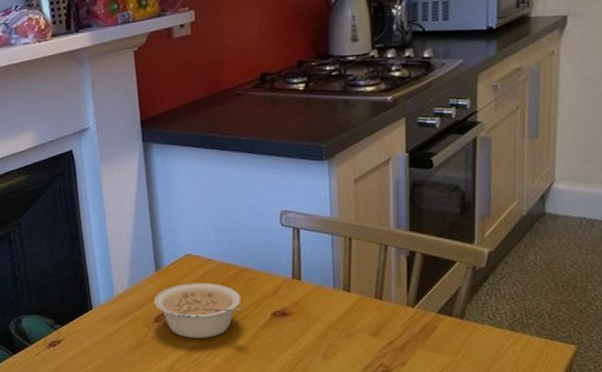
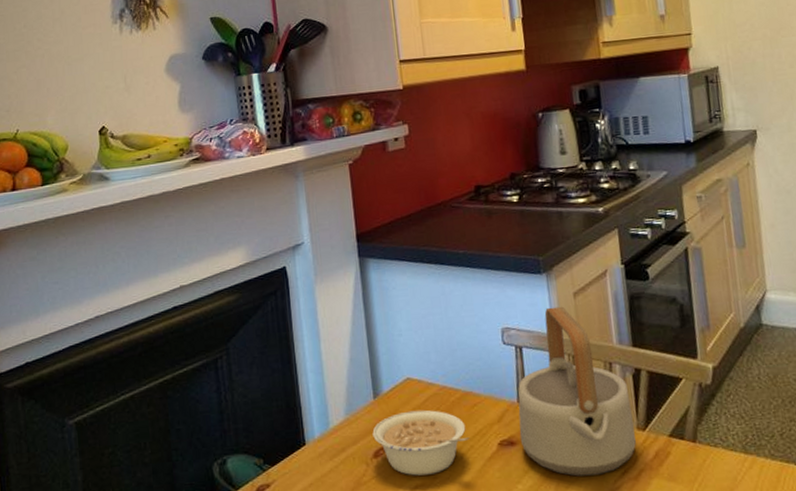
teapot: none [292,192,404,345] -> present [518,306,636,477]

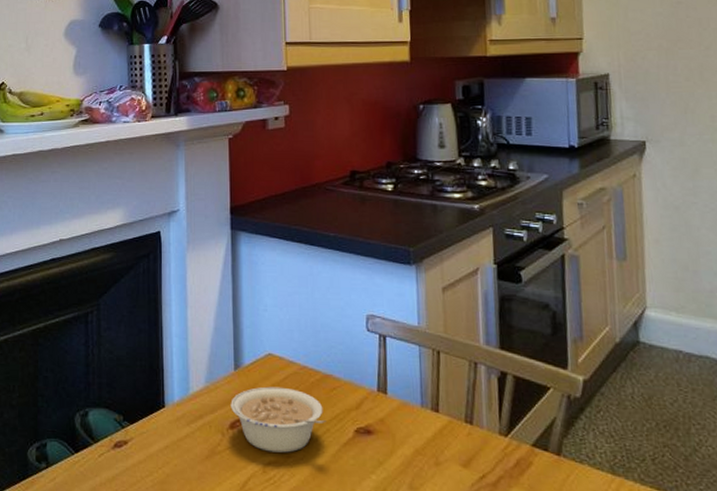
teapot: present [518,306,636,477] -> none [377,299,497,476]

